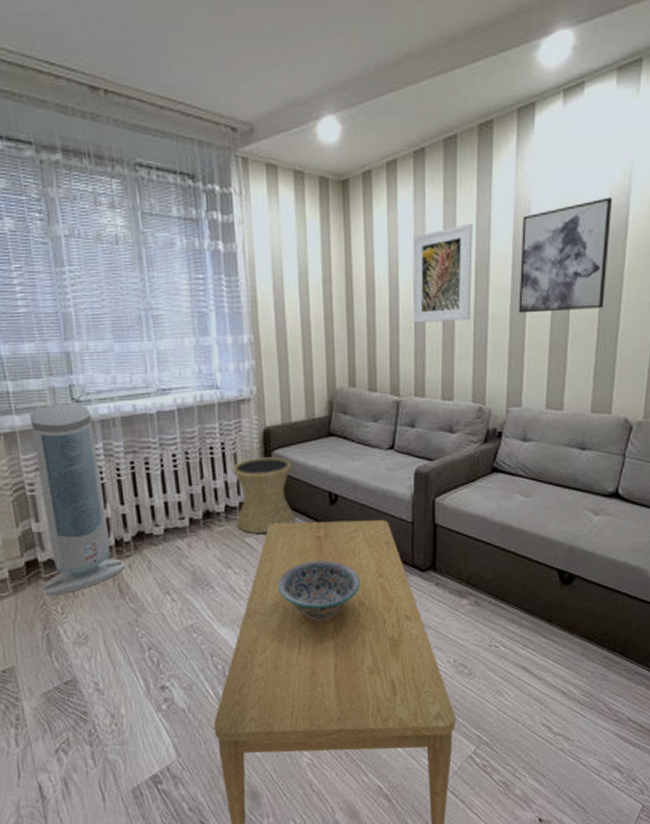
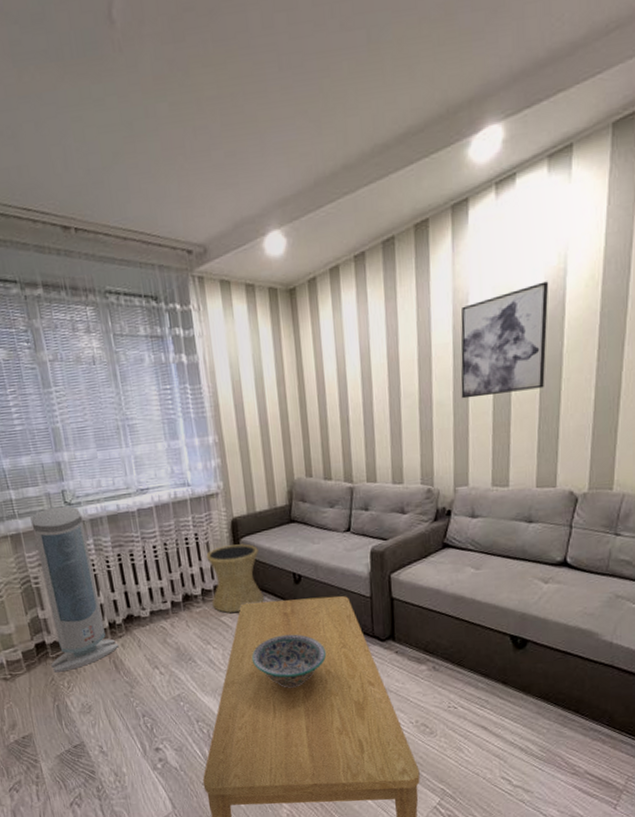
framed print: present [412,222,473,323] -> none [358,317,416,415]

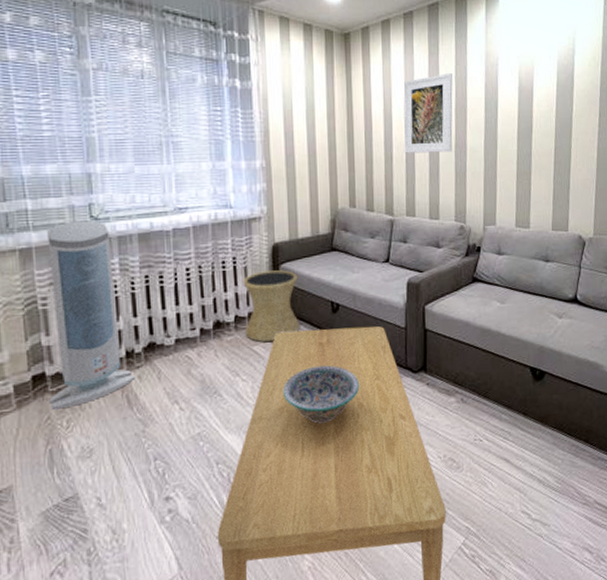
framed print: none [358,317,416,415] -> present [403,72,453,153]
wall art: present [460,281,549,399] -> none [491,57,562,147]

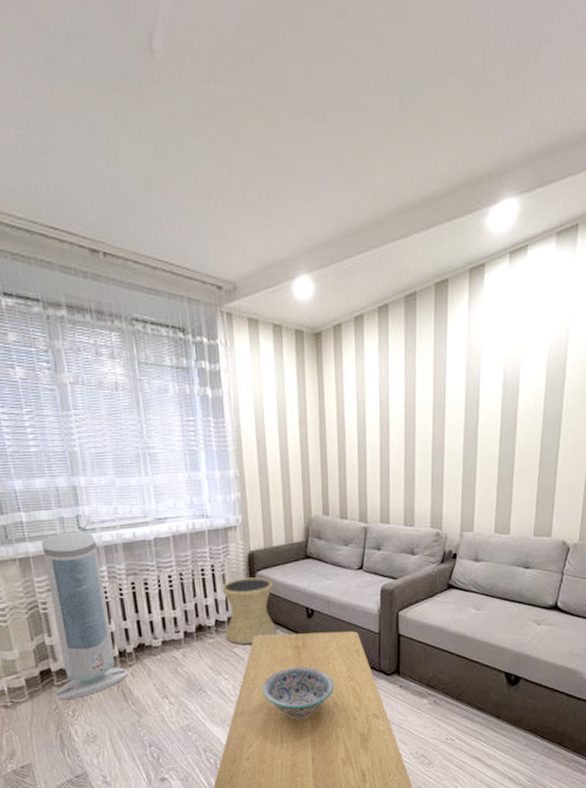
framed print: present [403,72,453,153] -> none [378,370,431,459]

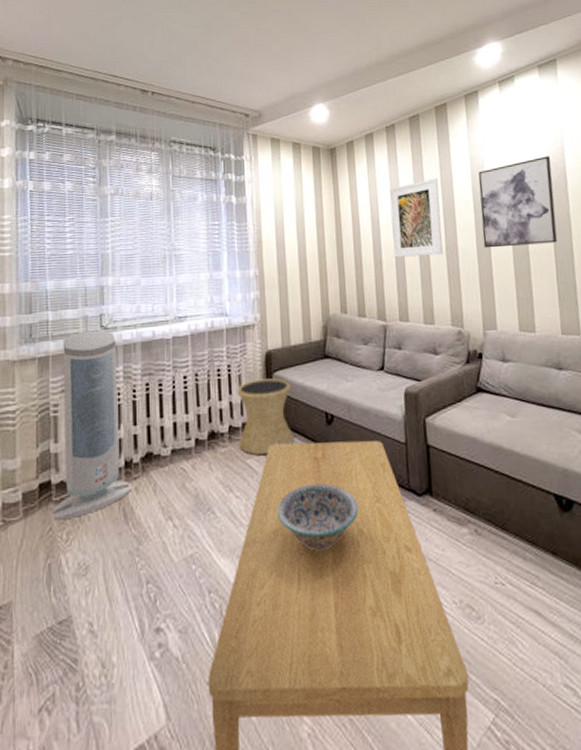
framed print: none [378,370,431,459] -> present [389,177,443,258]
wall art: none [471,347,553,450] -> present [478,156,558,248]

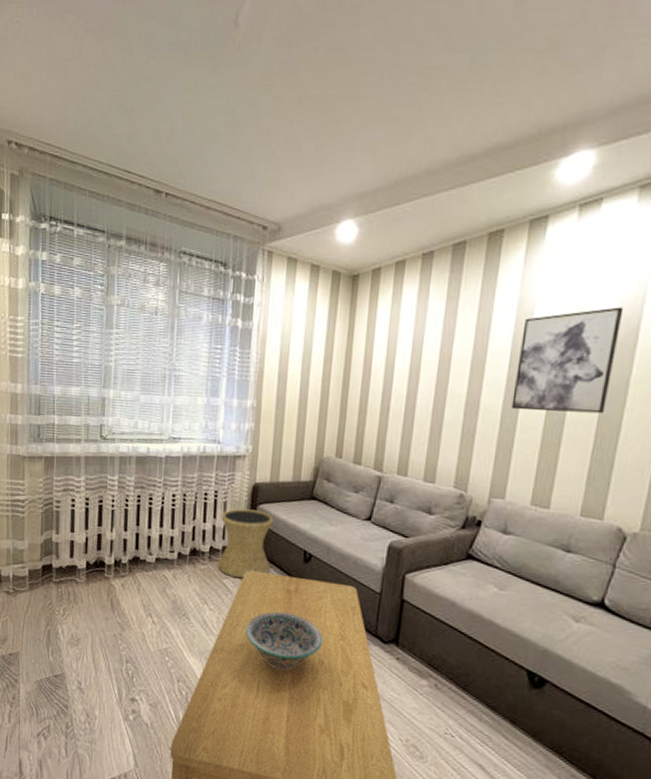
air purifier: present [52,330,132,521] -> none [52,438,119,599]
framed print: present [389,177,443,258] -> none [403,320,473,411]

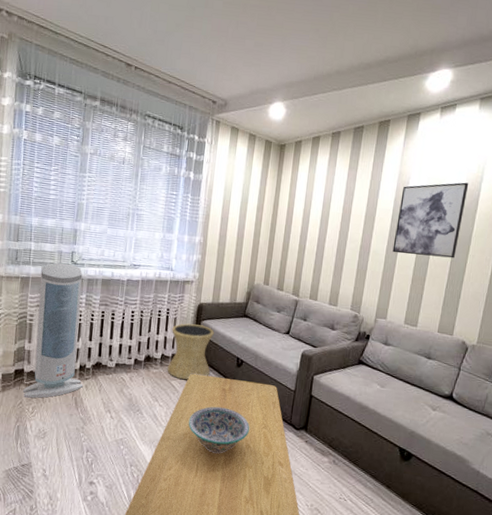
air purifier: none [52,438,119,599] -> present [23,262,83,398]

